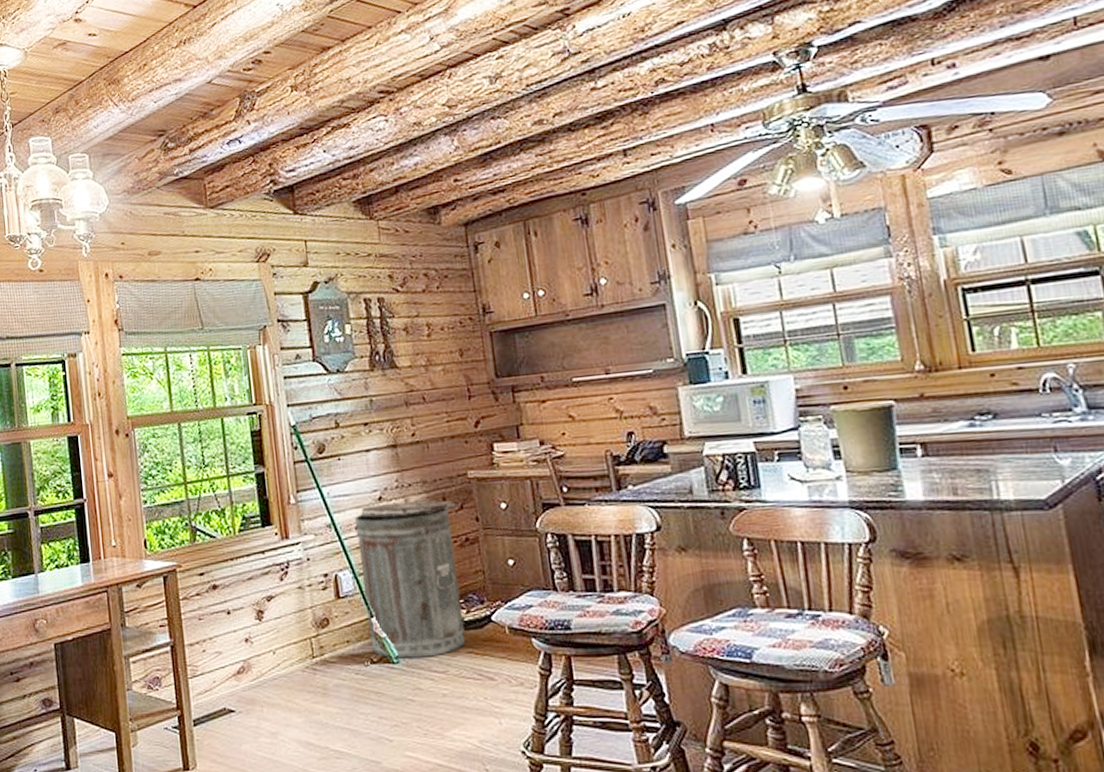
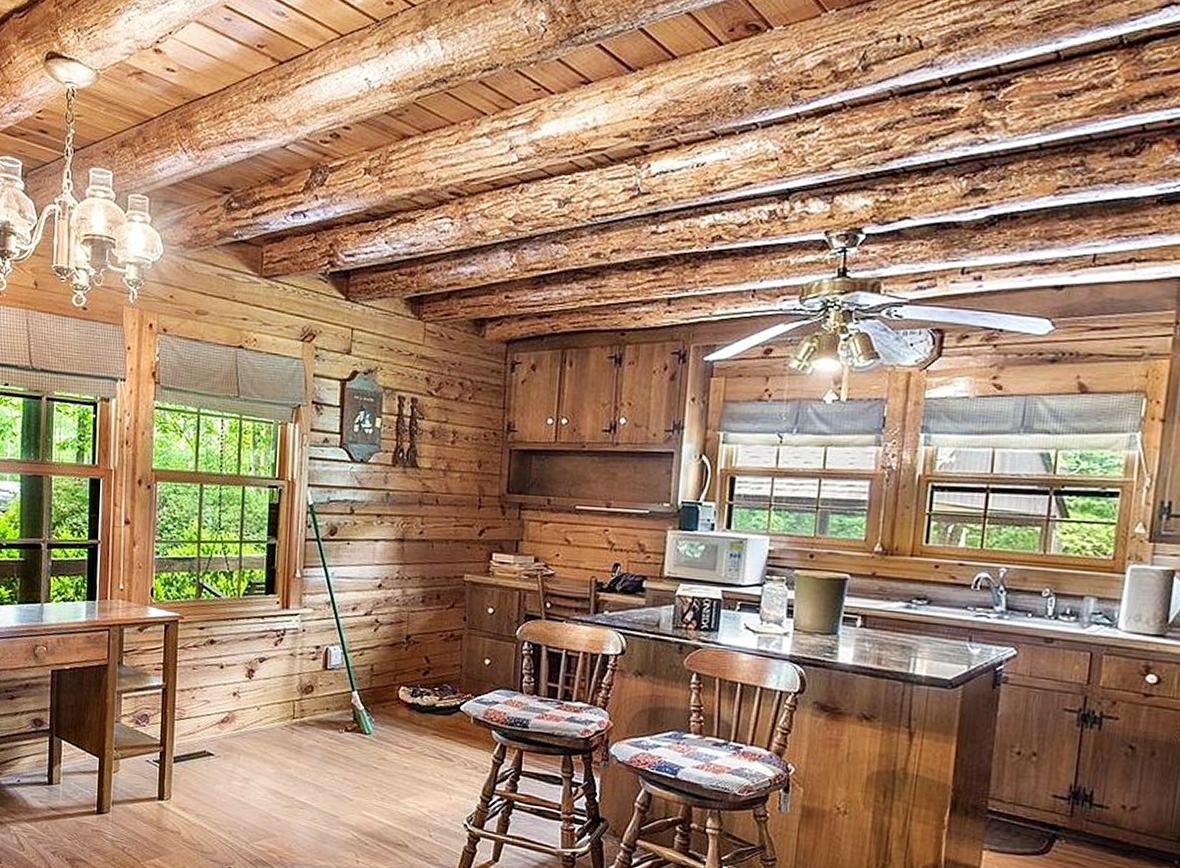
trash can: present [355,500,466,659] -> none [348,591,448,734]

